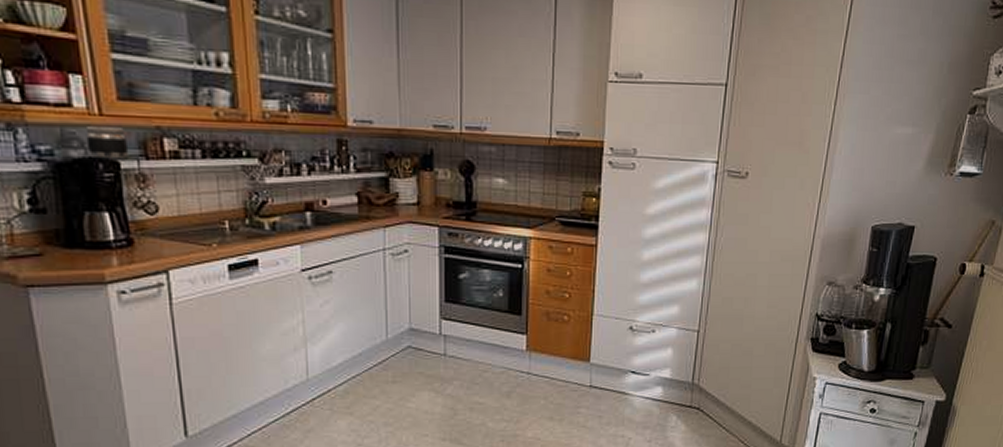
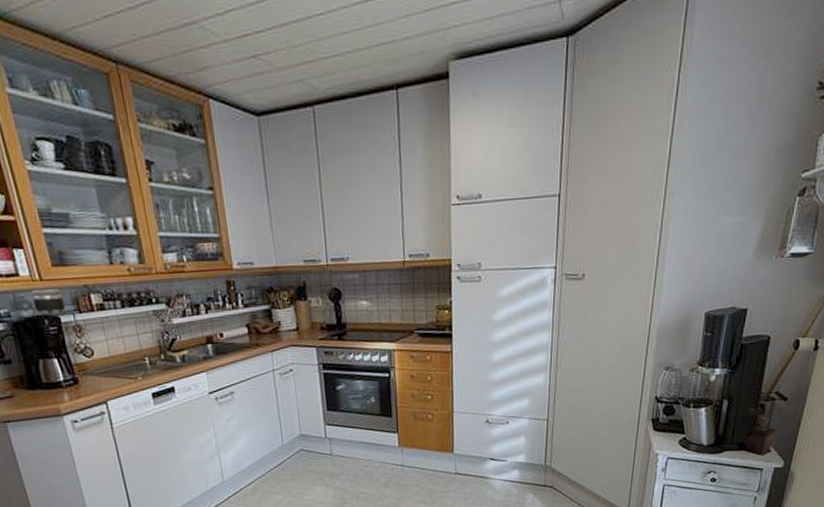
coffee grinder: none [897,333,941,387] -> present [735,407,778,456]

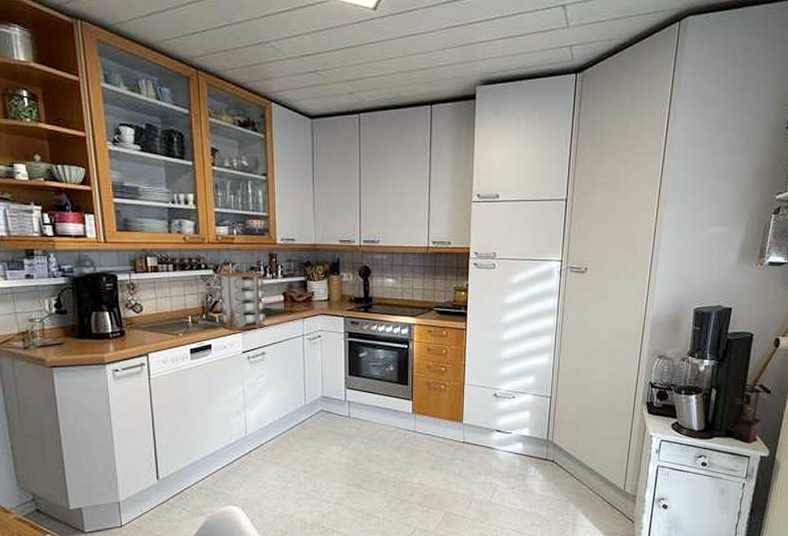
jar: present [31,289,66,317] -> none [95,251,124,274]
spice rack: none [169,294,231,371] -> present [215,263,266,331]

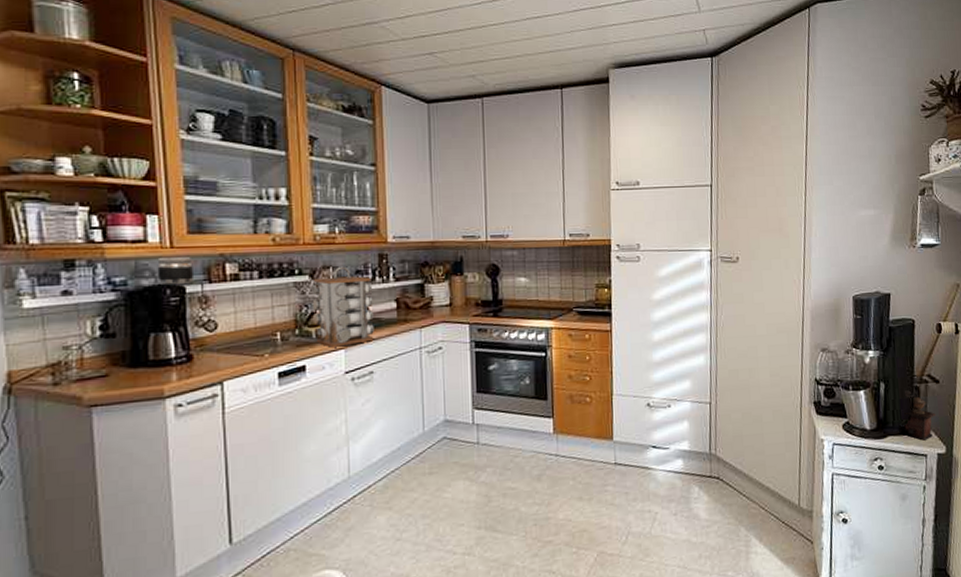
jar: none [95,251,124,274] -> present [157,257,195,286]

